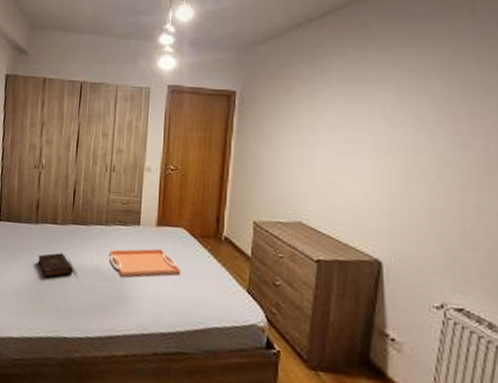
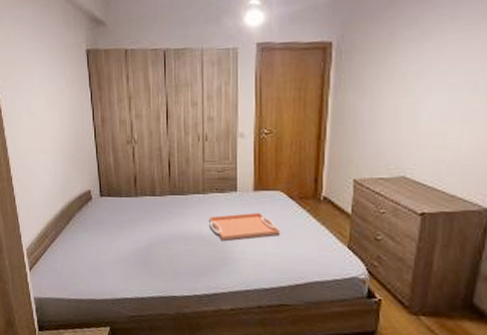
book: present [37,252,73,279] -> none [141,222,175,246]

